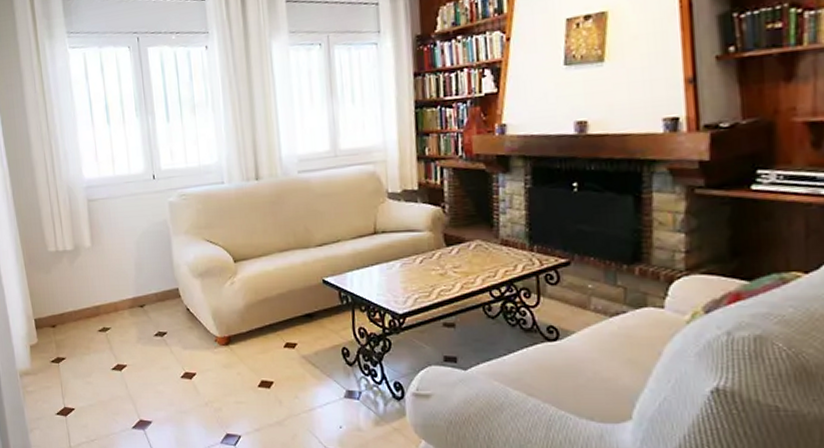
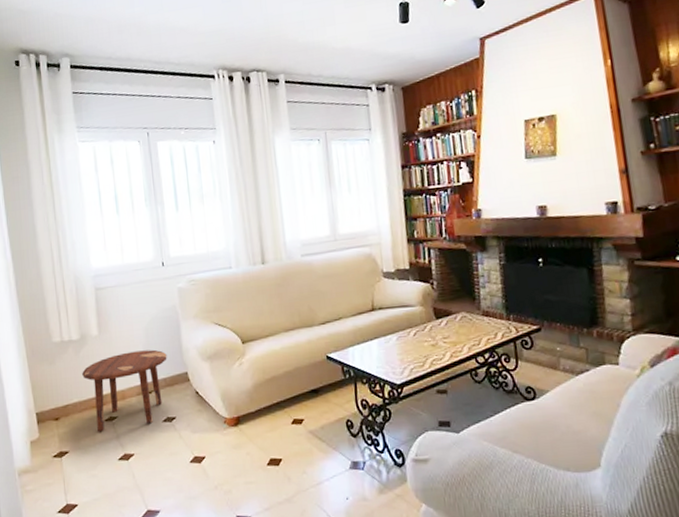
side table: none [76,264,158,342] -> present [82,349,167,432]

